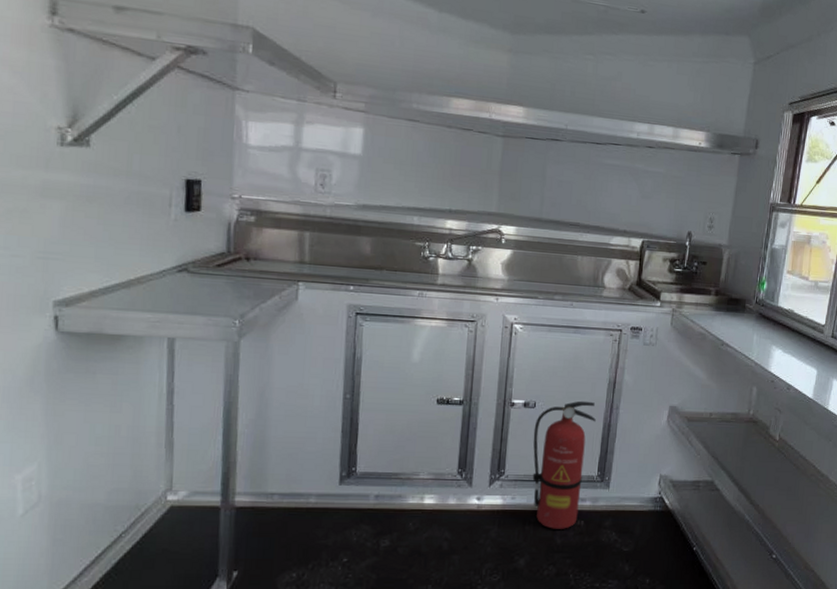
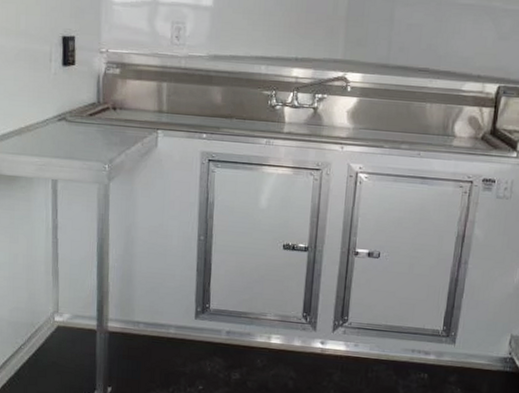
fire extinguisher: present [532,400,596,529] -> none [375,253,443,380]

